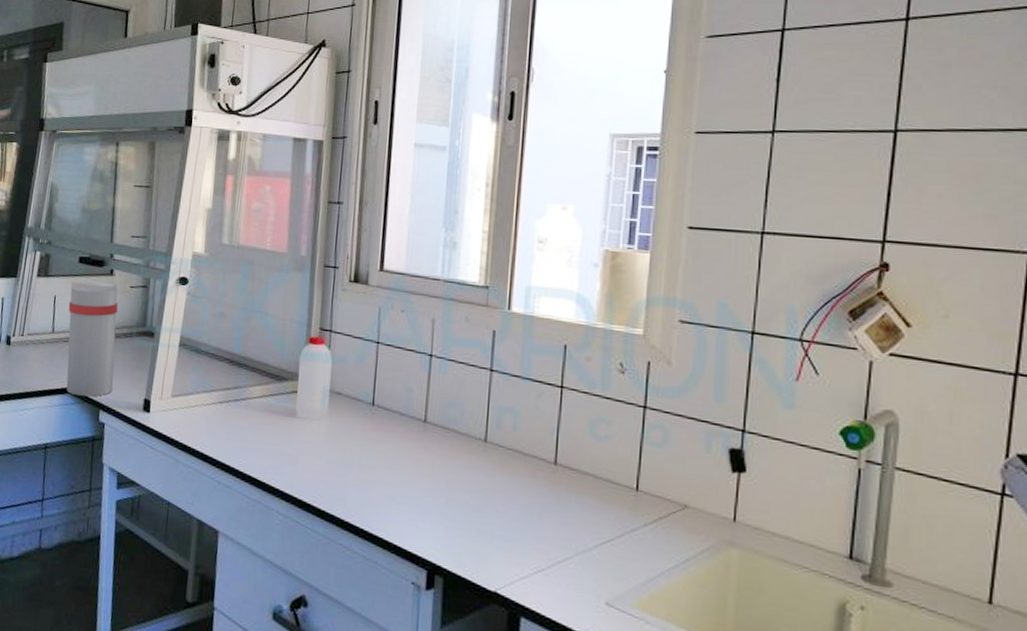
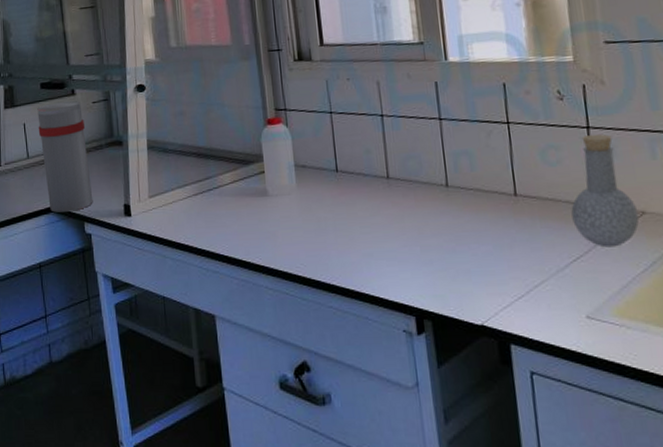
flask: none [610,414,681,537] -> present [571,134,640,248]

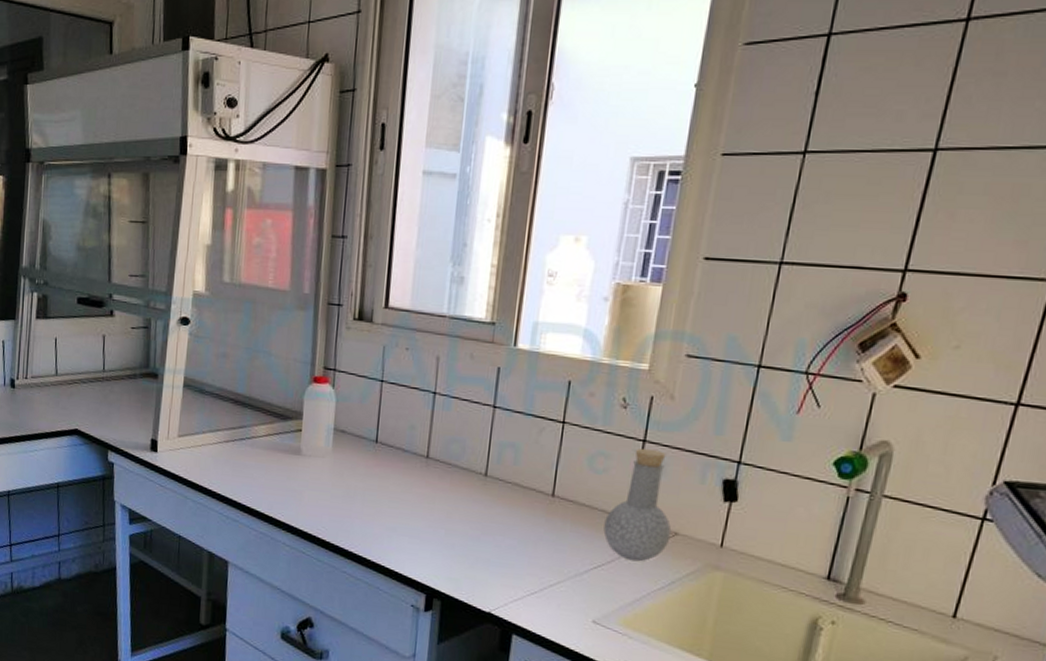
container: present [37,100,93,213] -> none [70,321,120,438]

